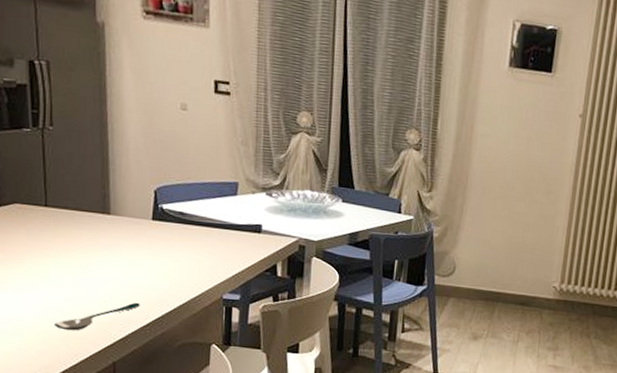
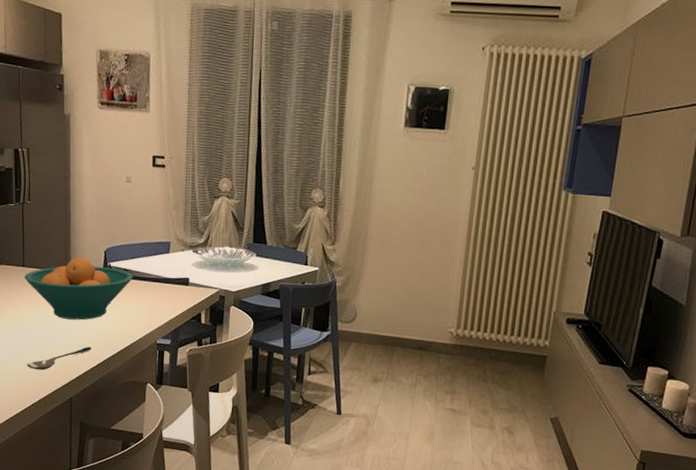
fruit bowl: none [48,197,192,272] -> present [24,257,133,320]

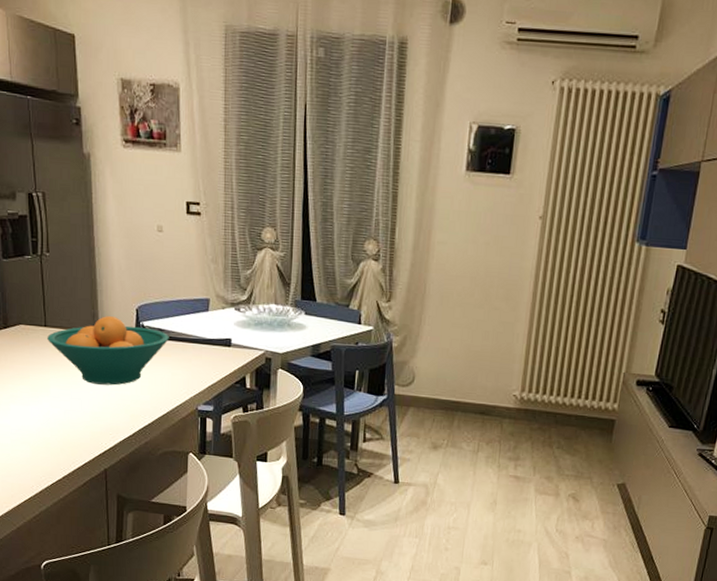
soupspoon: present [27,346,92,371] -> none [55,414,126,441]

